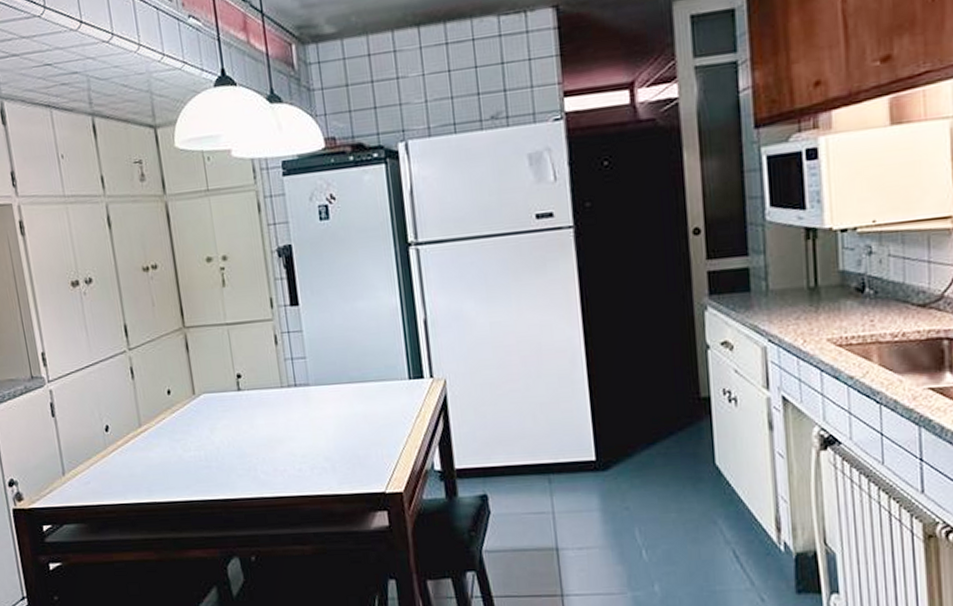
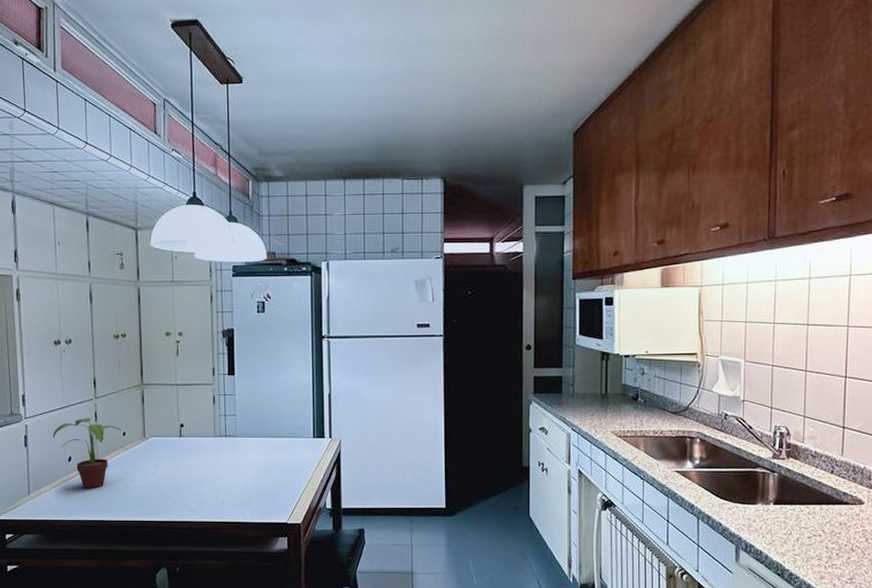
potted plant: none [82,375,166,464] -> present [52,418,122,488]

